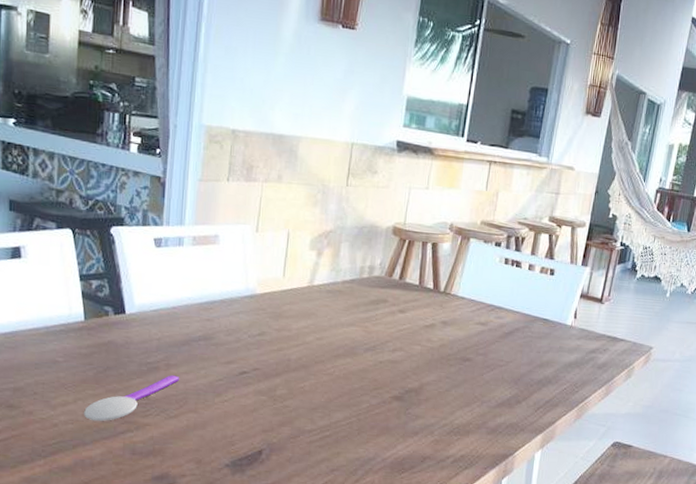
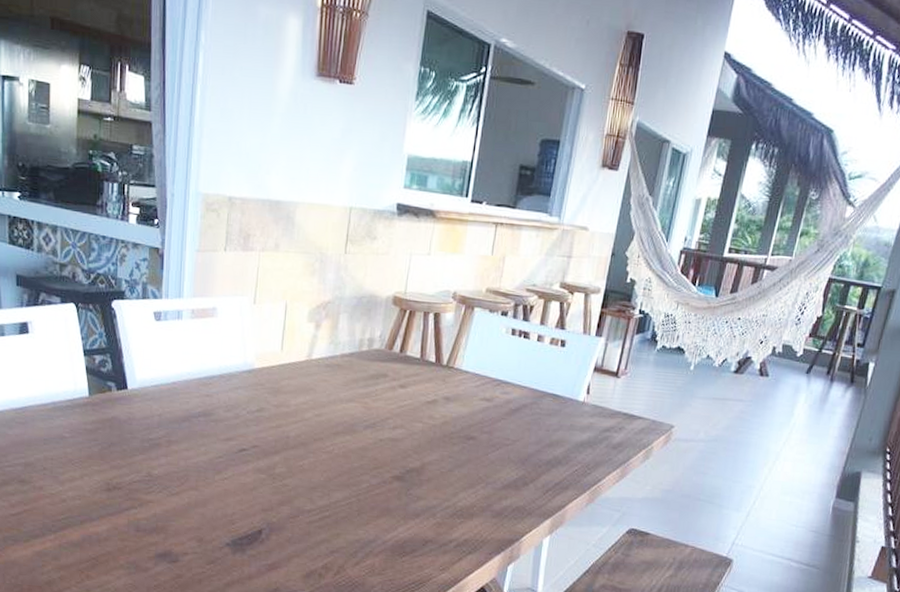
spoon: present [83,375,179,421] -> none [89,451,180,497]

